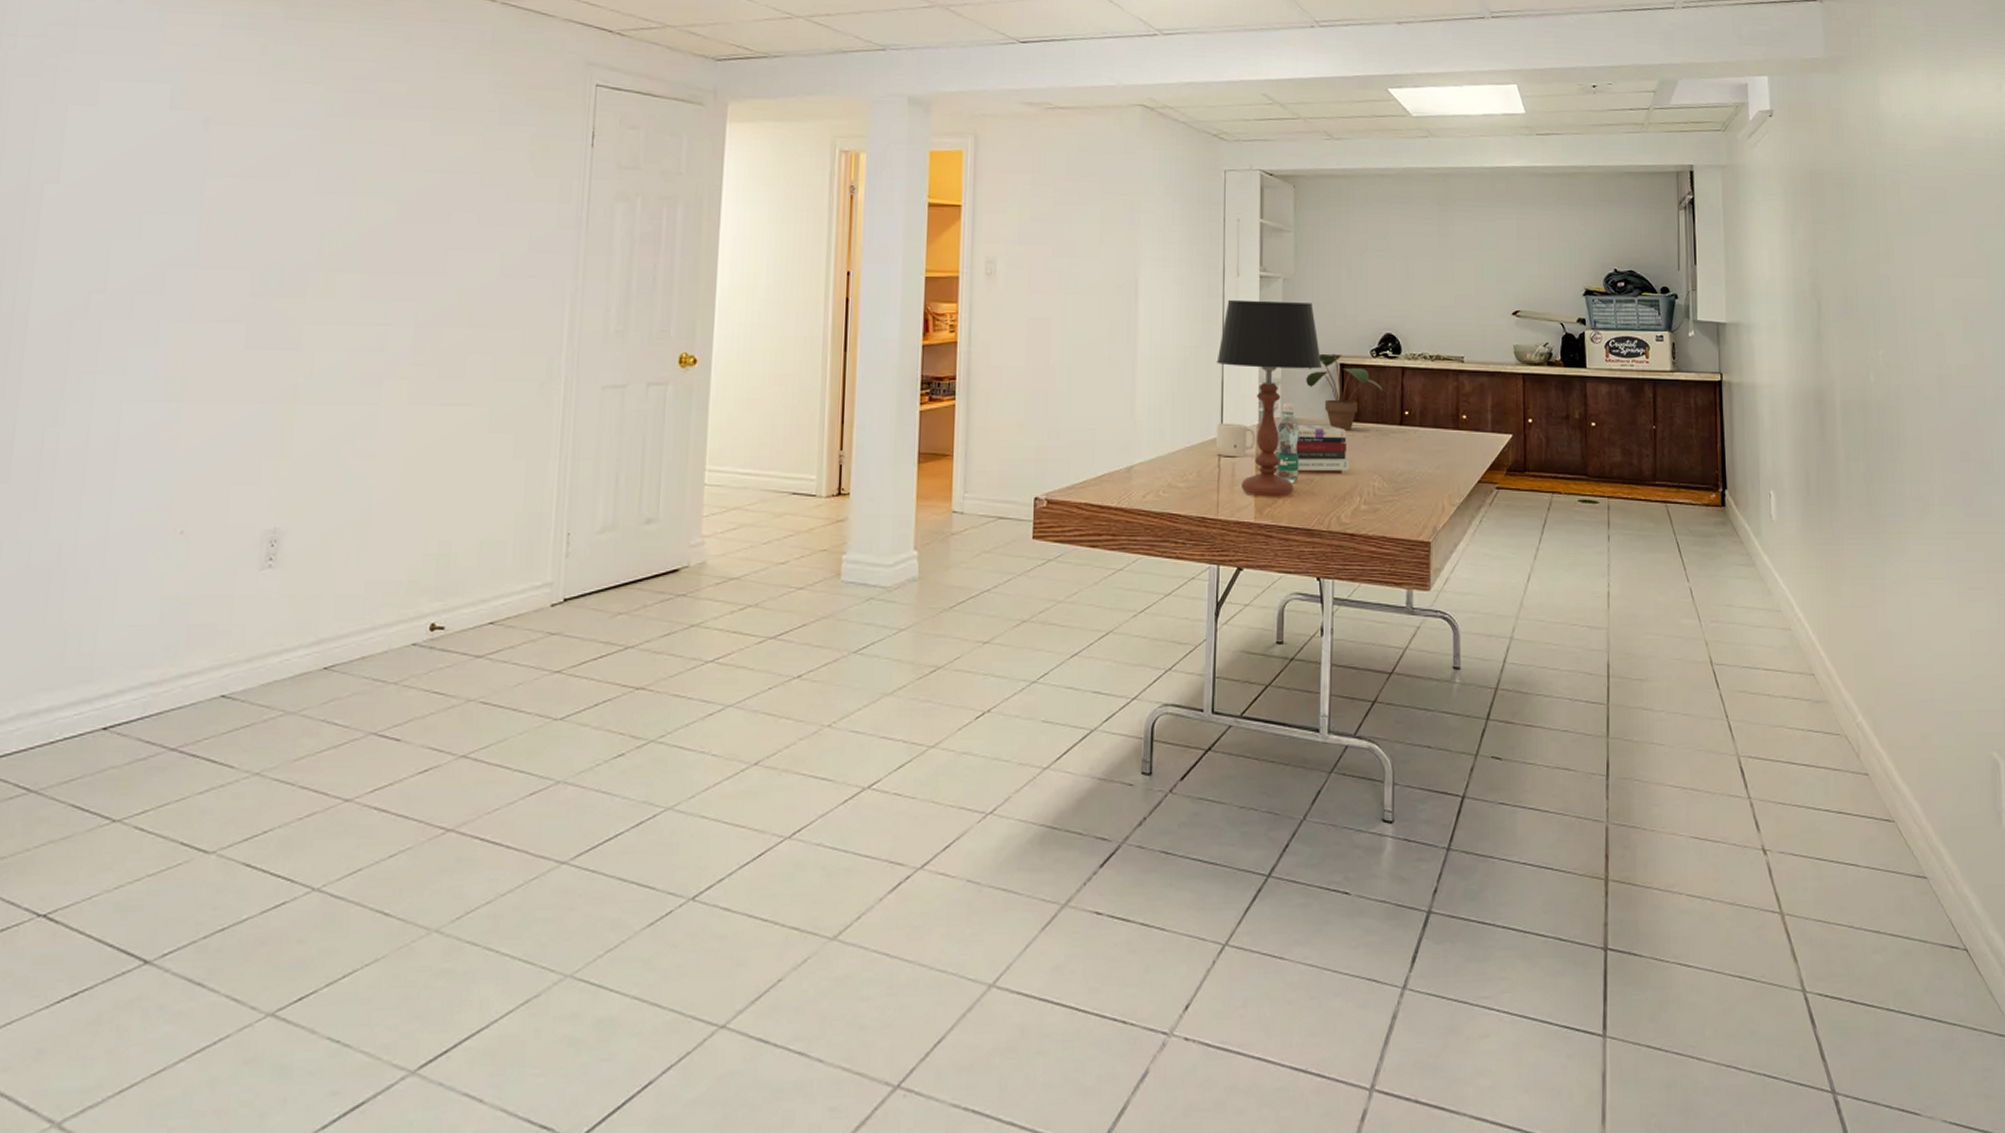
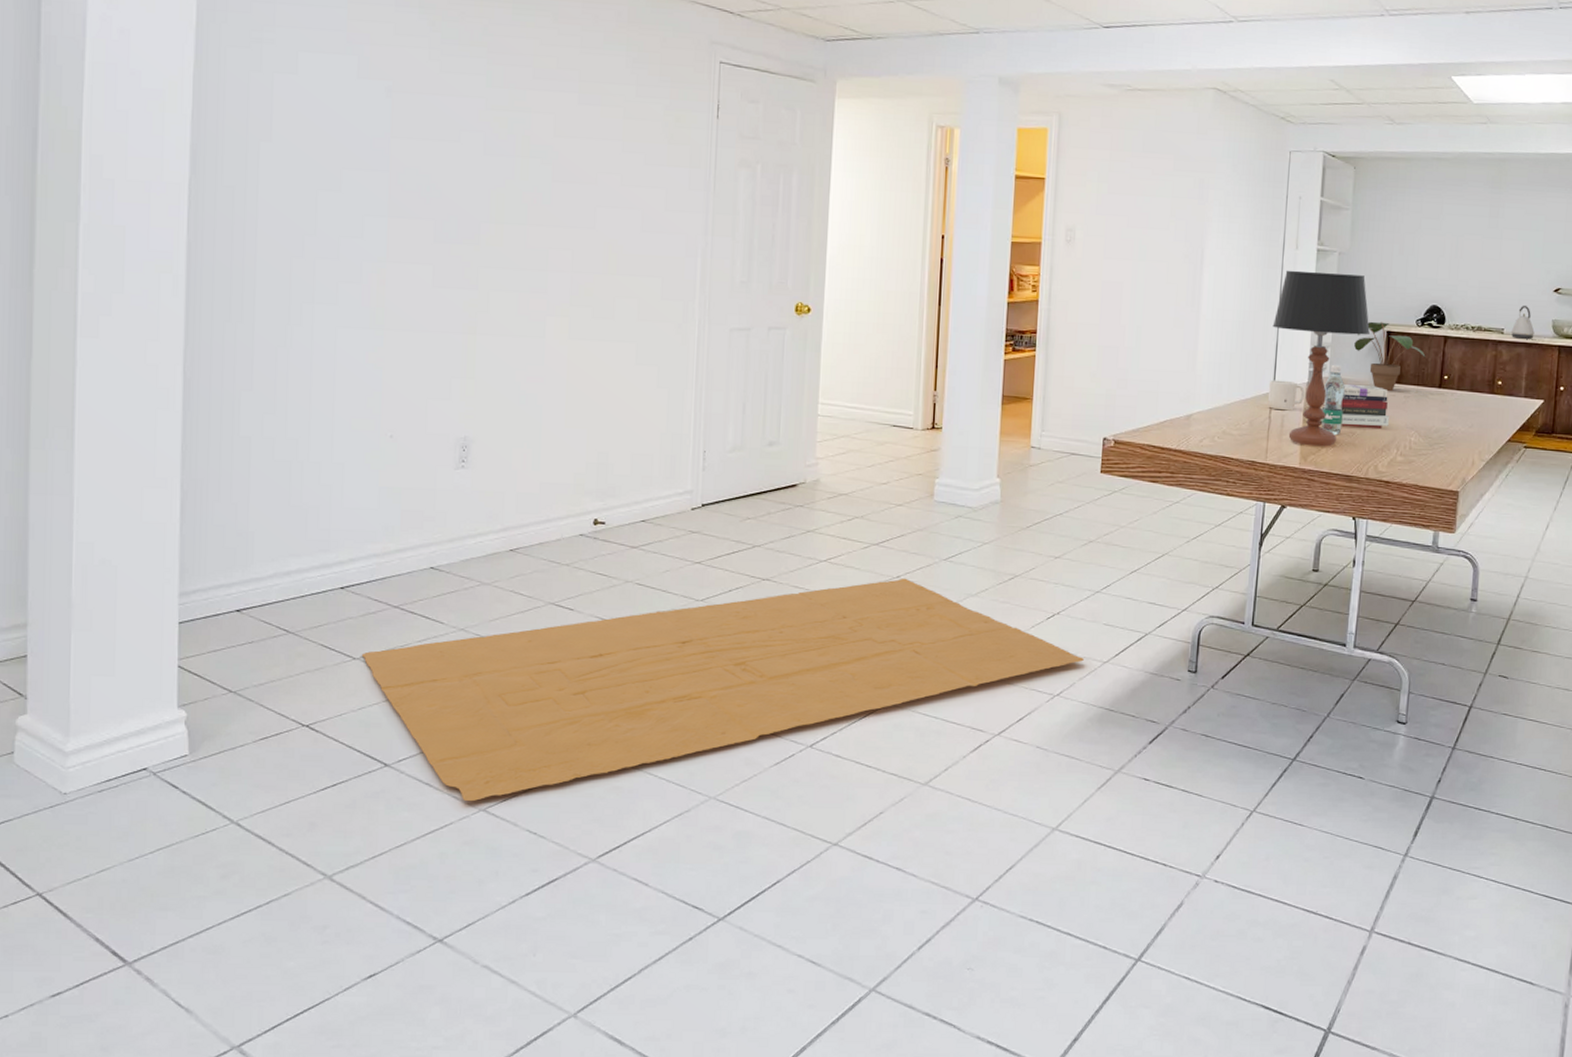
area rug: none [123,677,1020,1005] -> present [361,578,1084,802]
kettle: none [1471,331,1496,369] -> present [1510,306,1535,340]

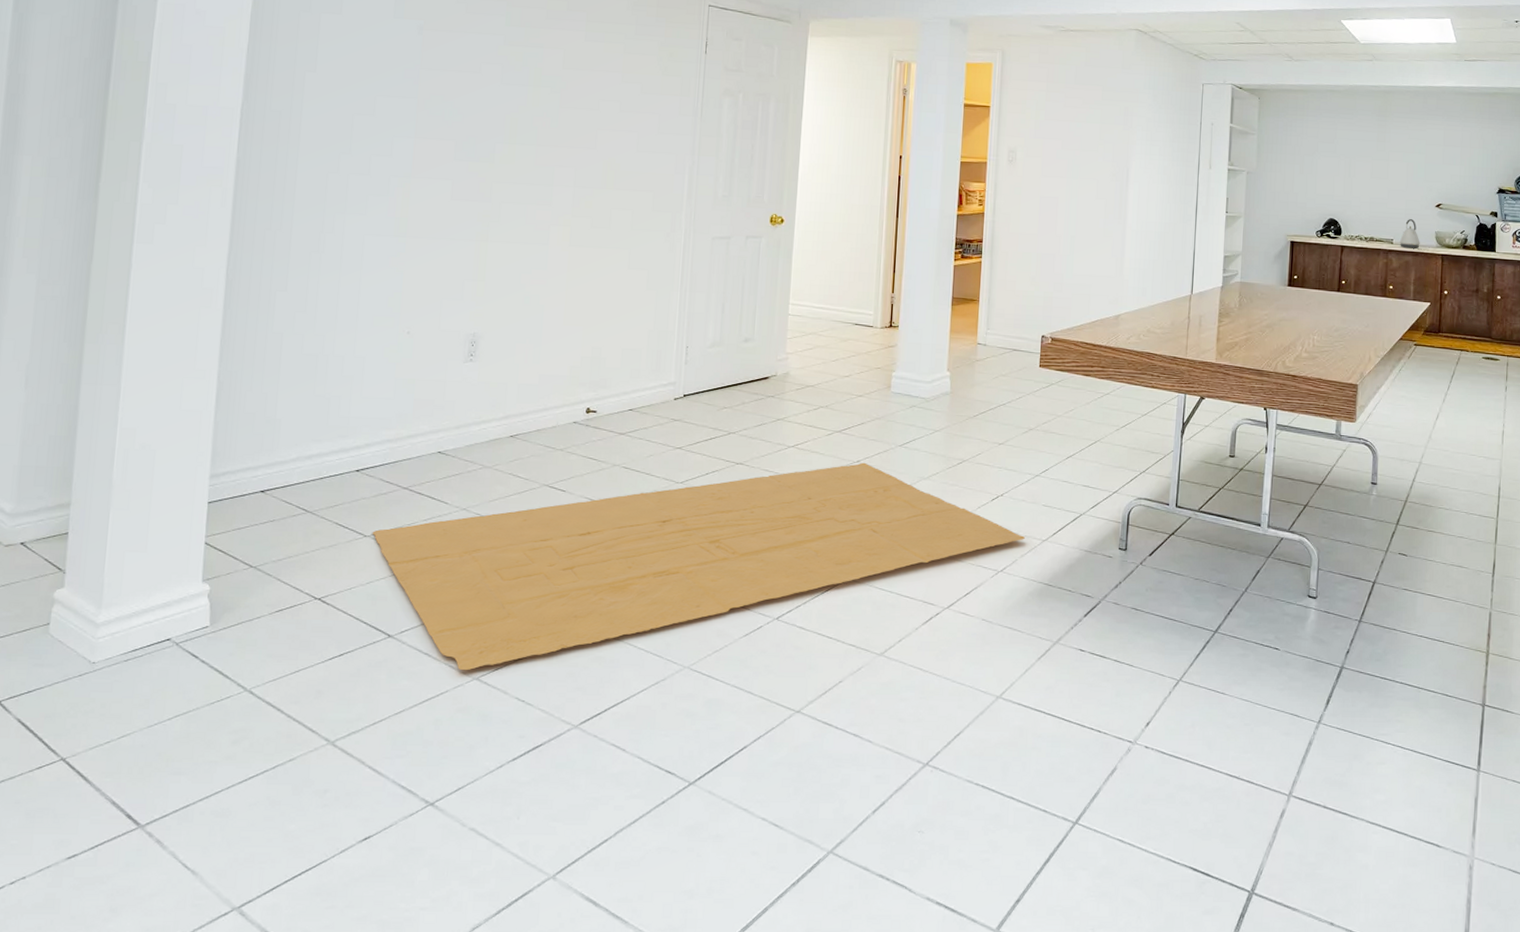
mug: present [1268,379,1306,411] -> none [1187,284,1220,312]
table lamp: present [1272,270,1371,447] -> none [1190,187,1276,344]
books: present [1320,383,1389,430] -> none [1233,287,1294,329]
bottle: present [1321,364,1345,436] -> none [1235,270,1255,334]
potted plant: present [1354,321,1426,391] -> none [1262,232,1325,294]

